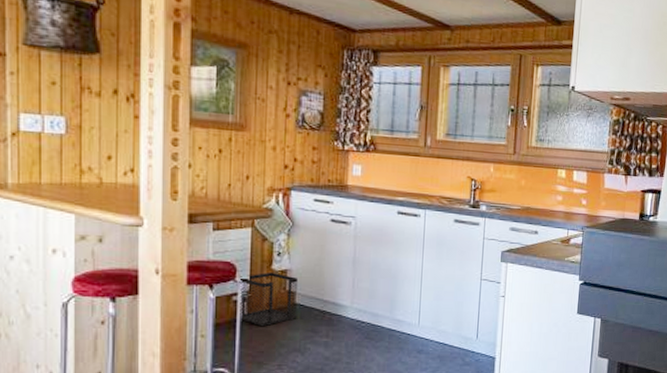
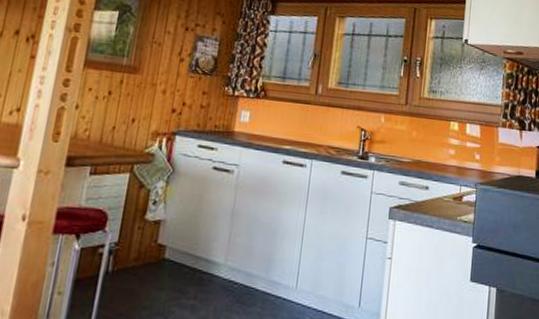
wastebasket: present [239,271,299,327] -> none [103,222,172,285]

